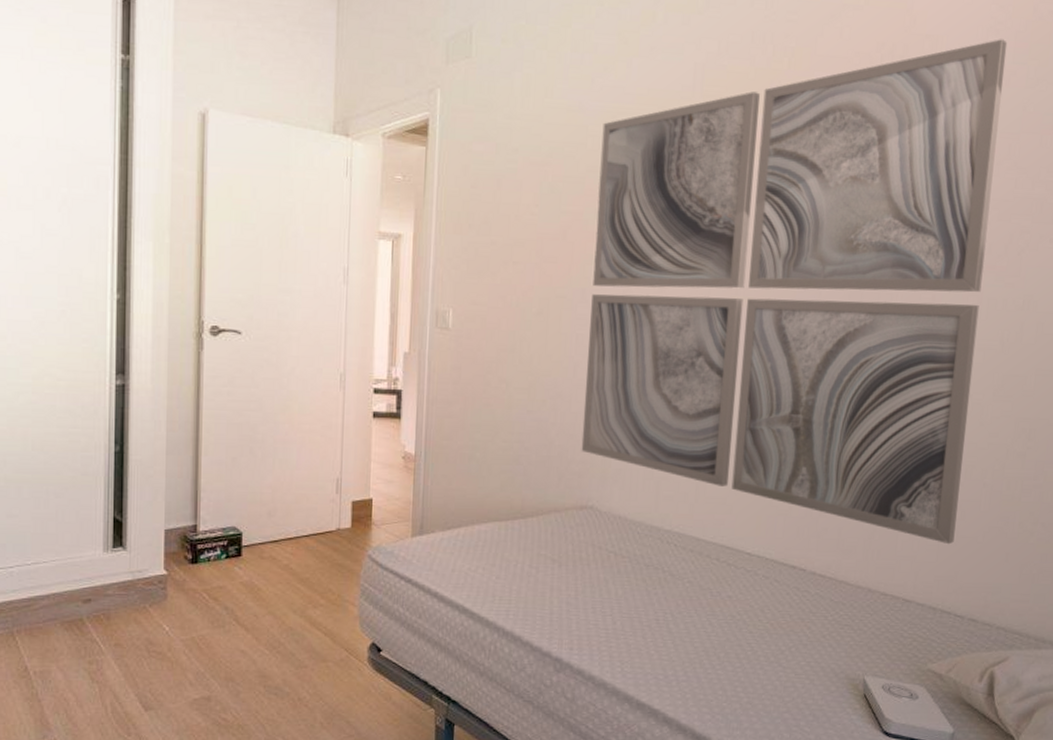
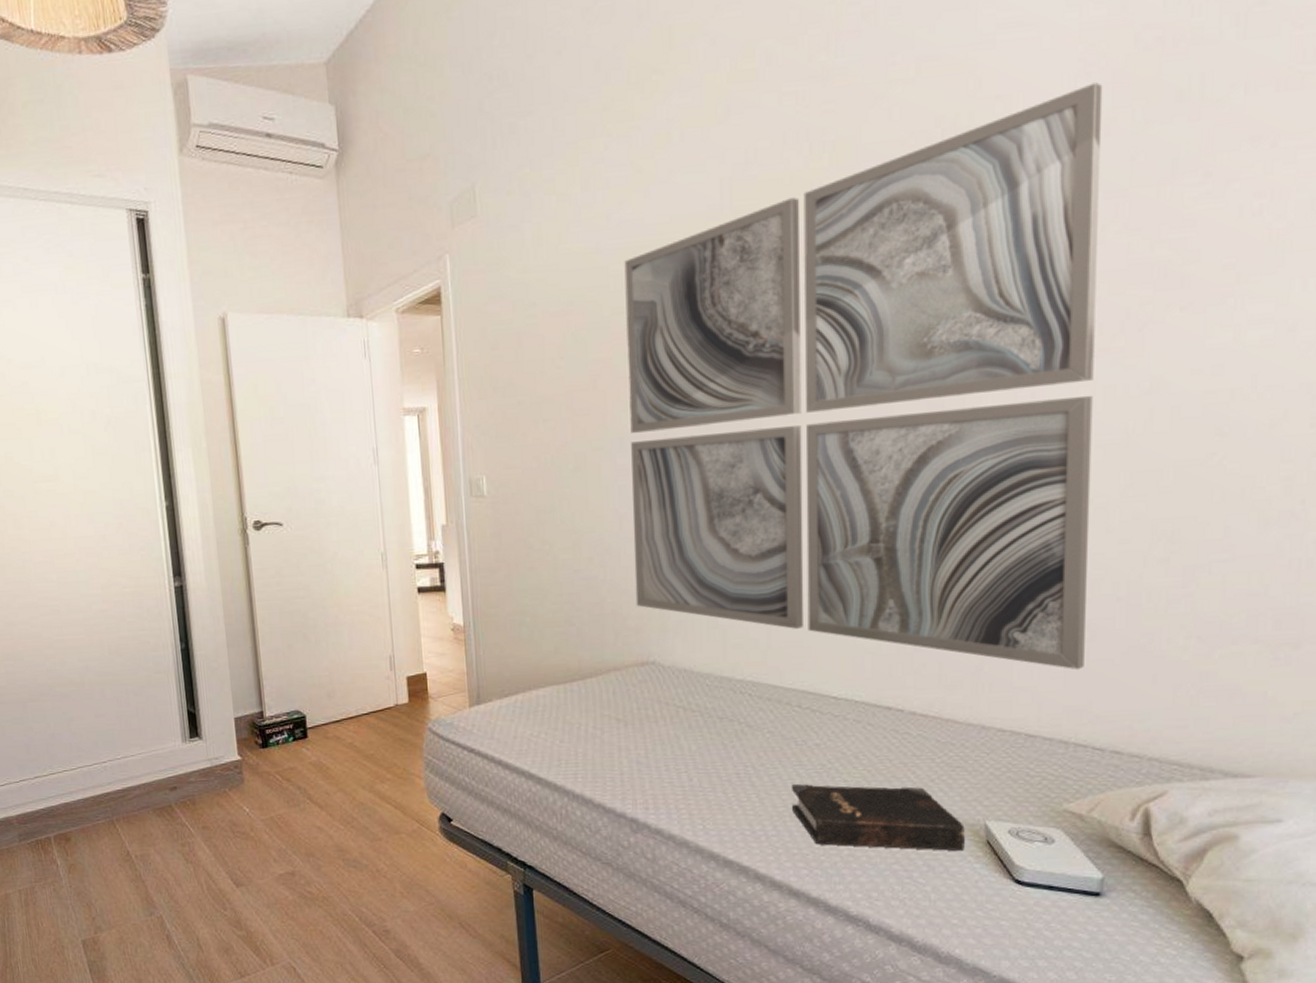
hardback book: none [701,632,847,703] -> present [791,783,965,852]

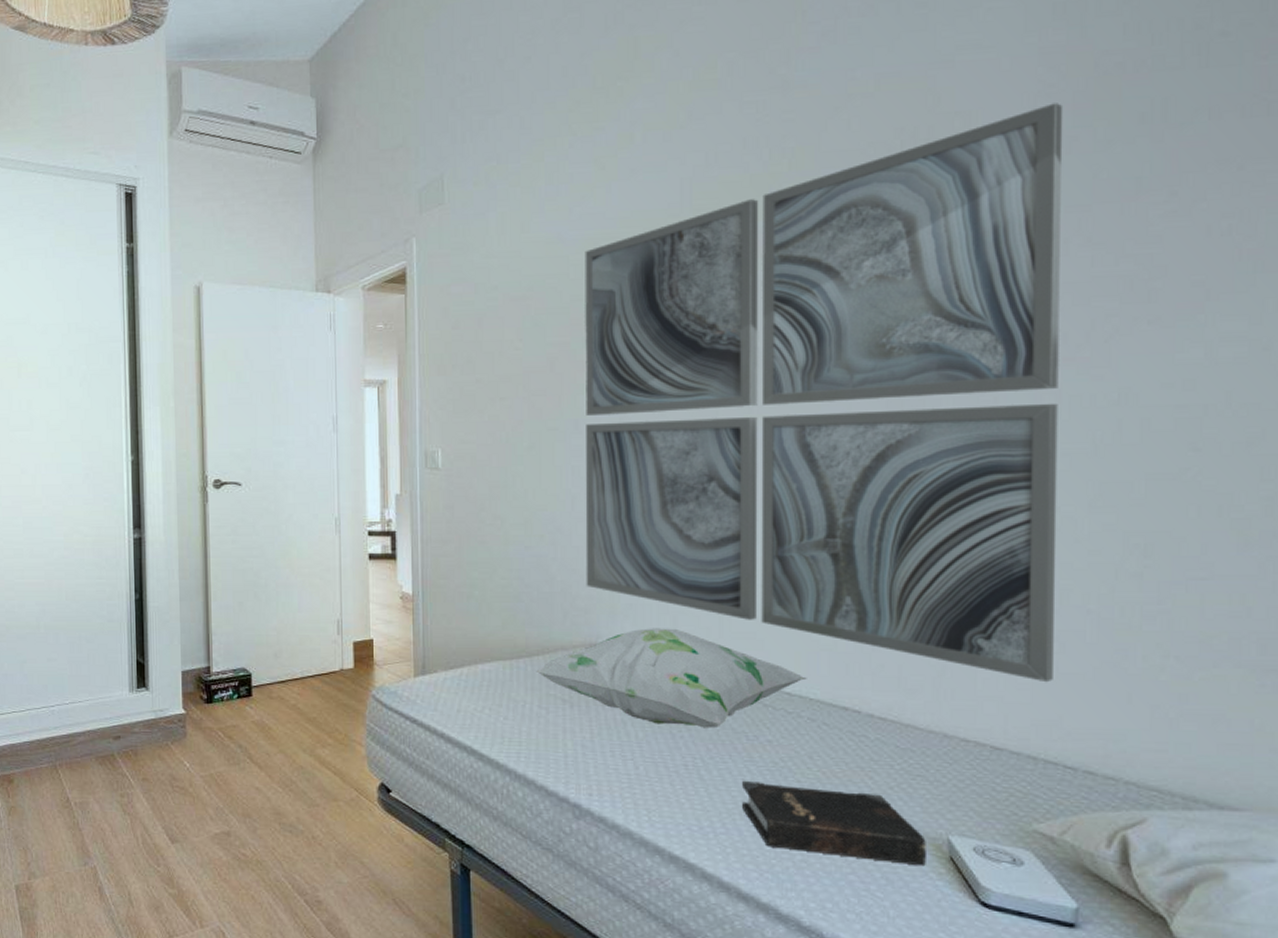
decorative pillow: none [590,642,852,737] -> present [536,628,807,728]

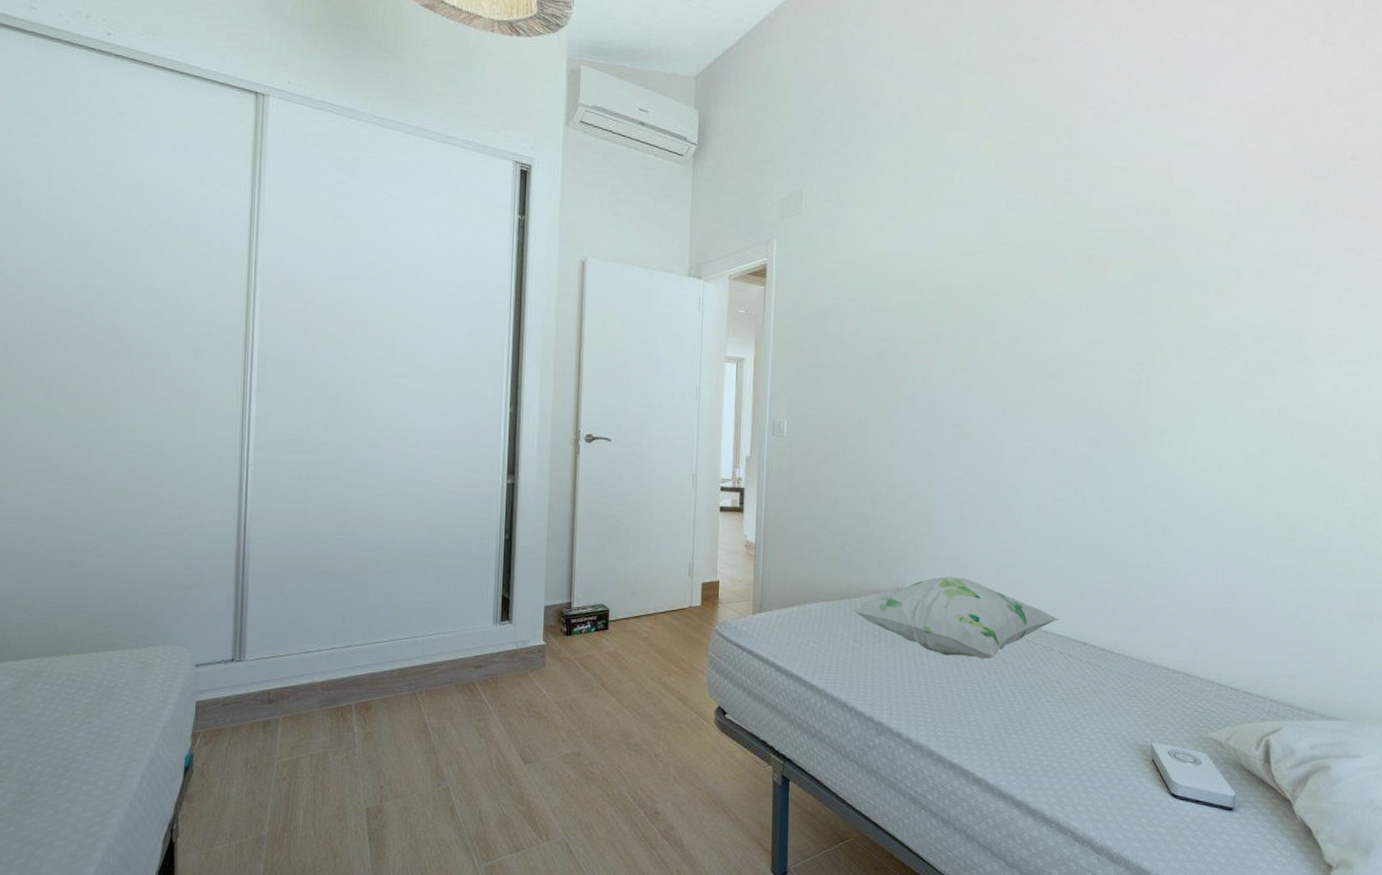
wall art: present [585,103,1064,683] -> none [897,193,1253,625]
hardback book: present [741,780,926,867] -> none [1005,701,1136,767]

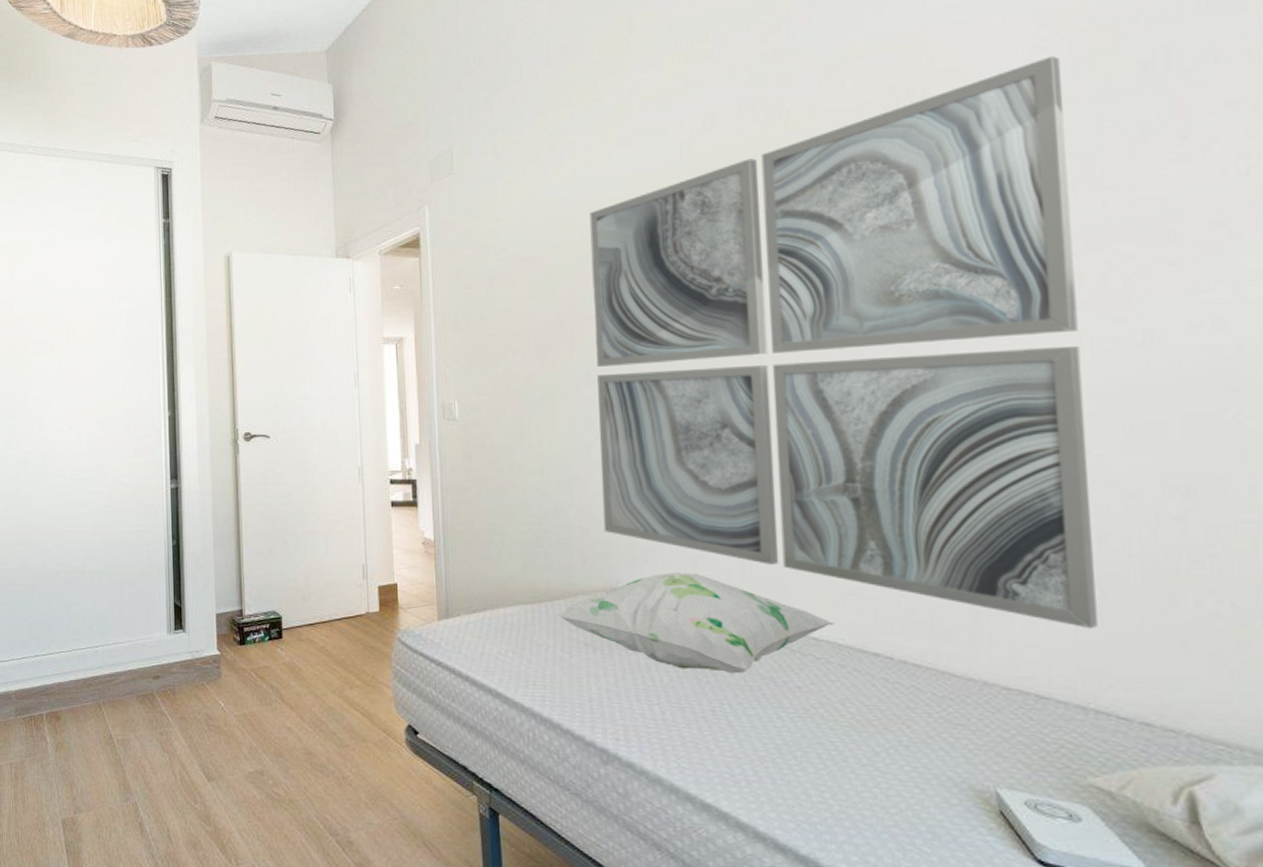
wall art: none [897,193,1253,625] -> present [589,56,1098,630]

